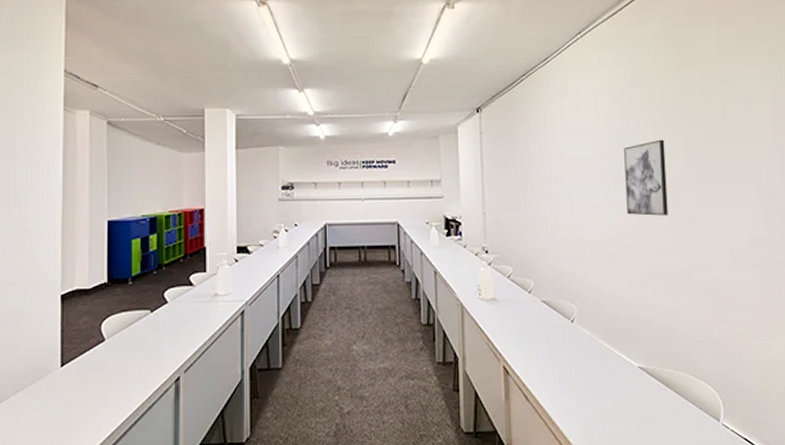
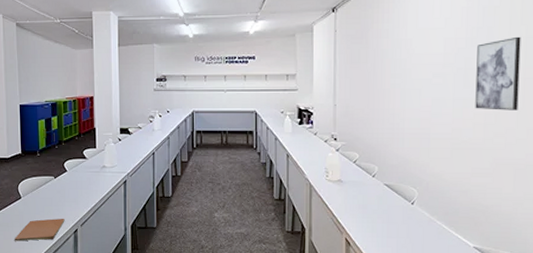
book: none [93,364,163,399] -> present [15,219,65,241]

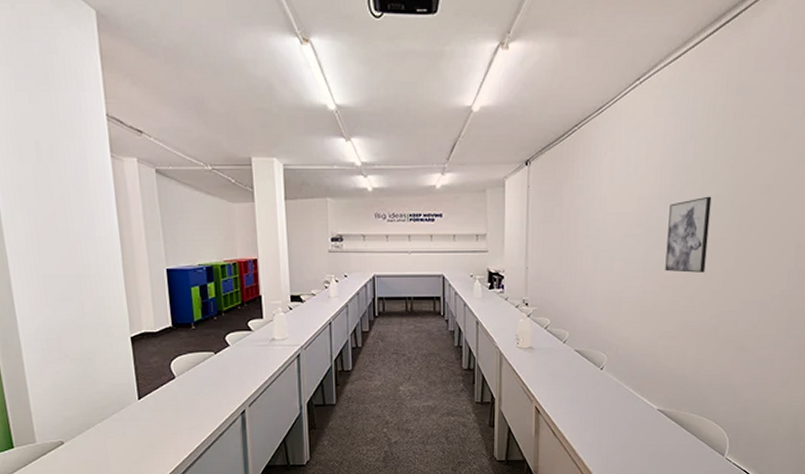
book: present [15,219,65,241] -> none [170,399,230,427]

